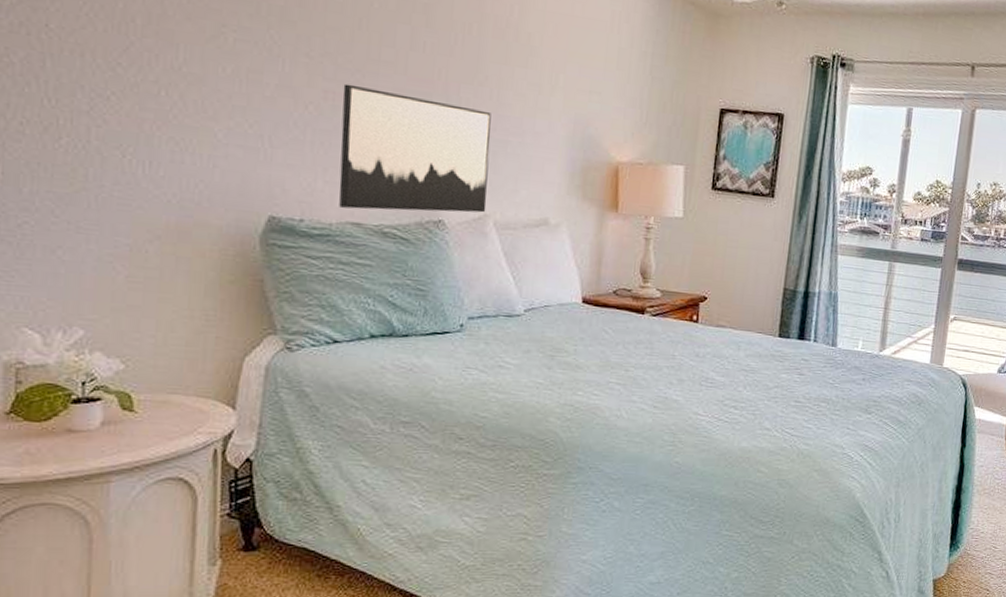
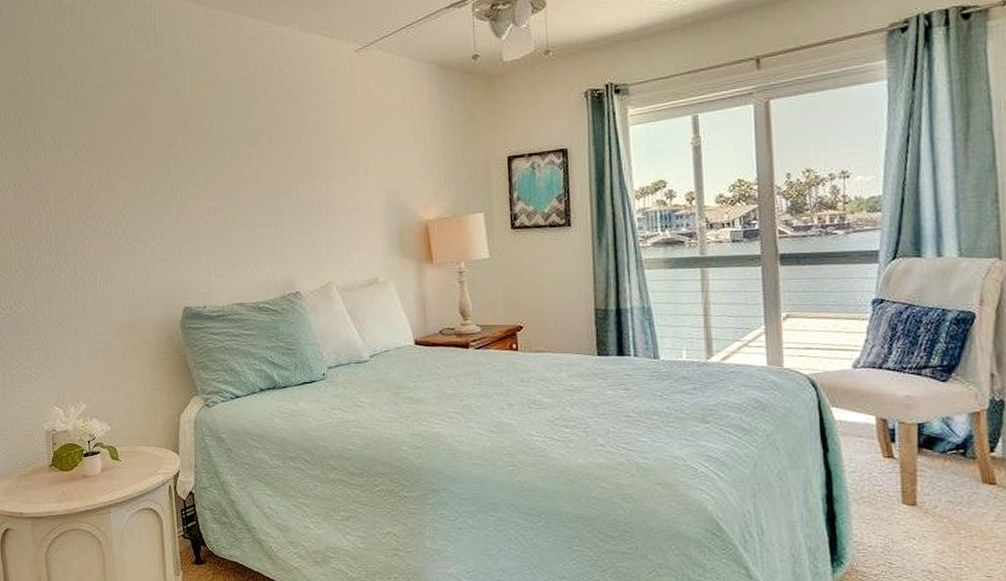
wall art: present [339,83,491,213] -> none [220,199,330,293]

